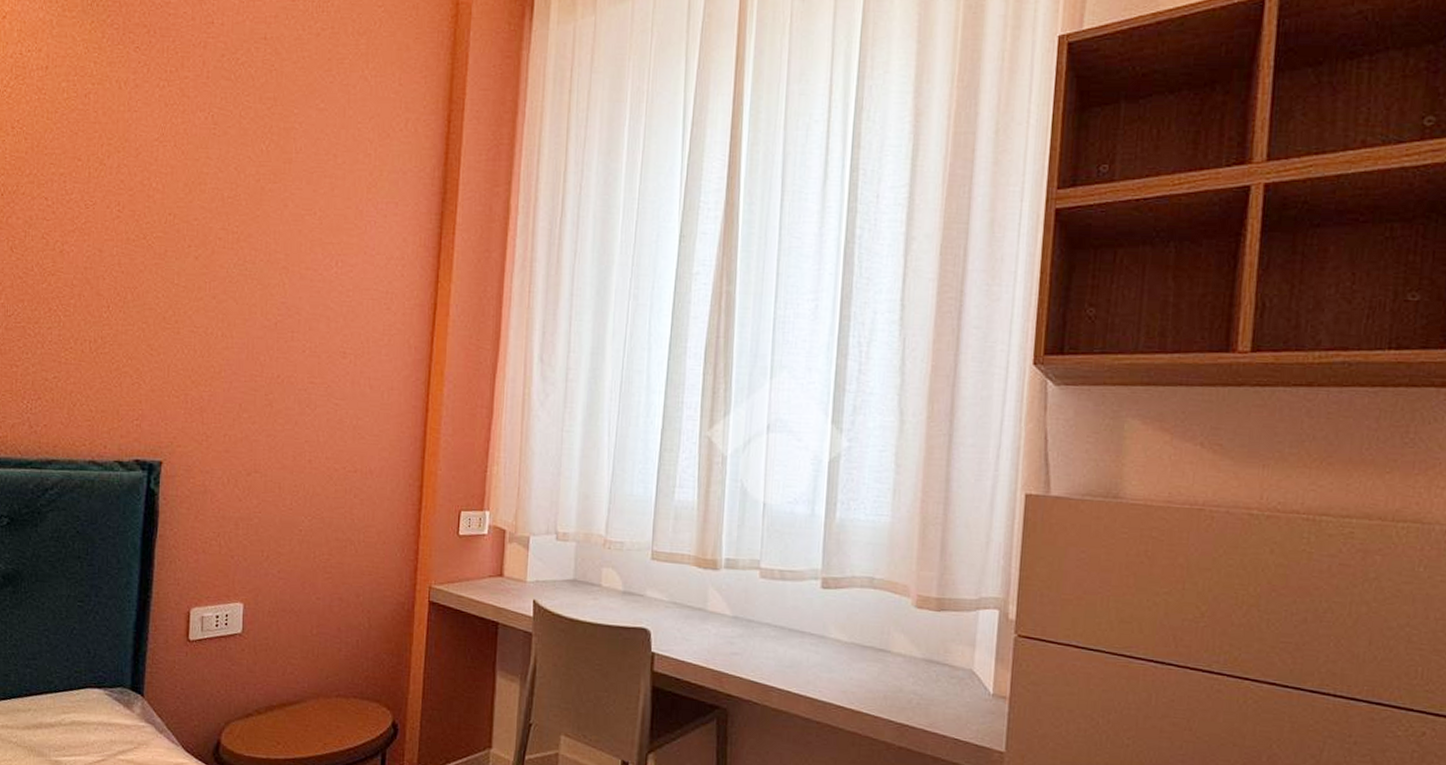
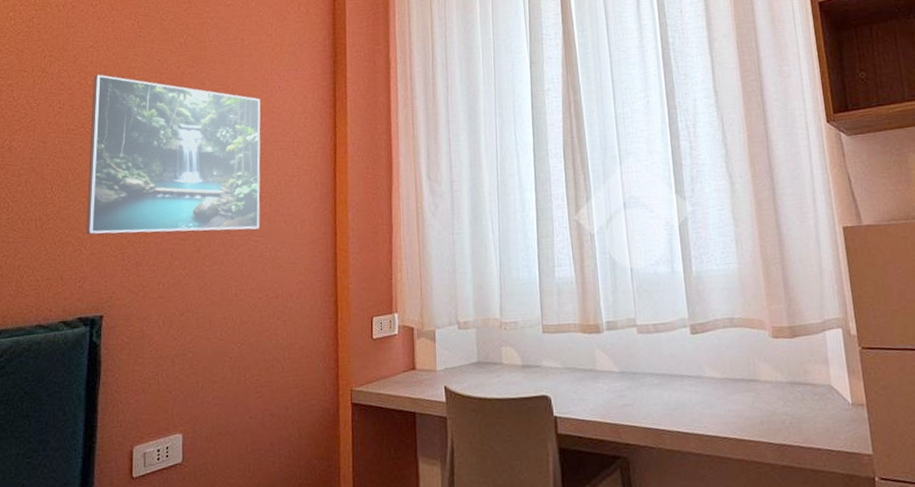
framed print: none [146,176,351,390] -> present [86,74,261,235]

